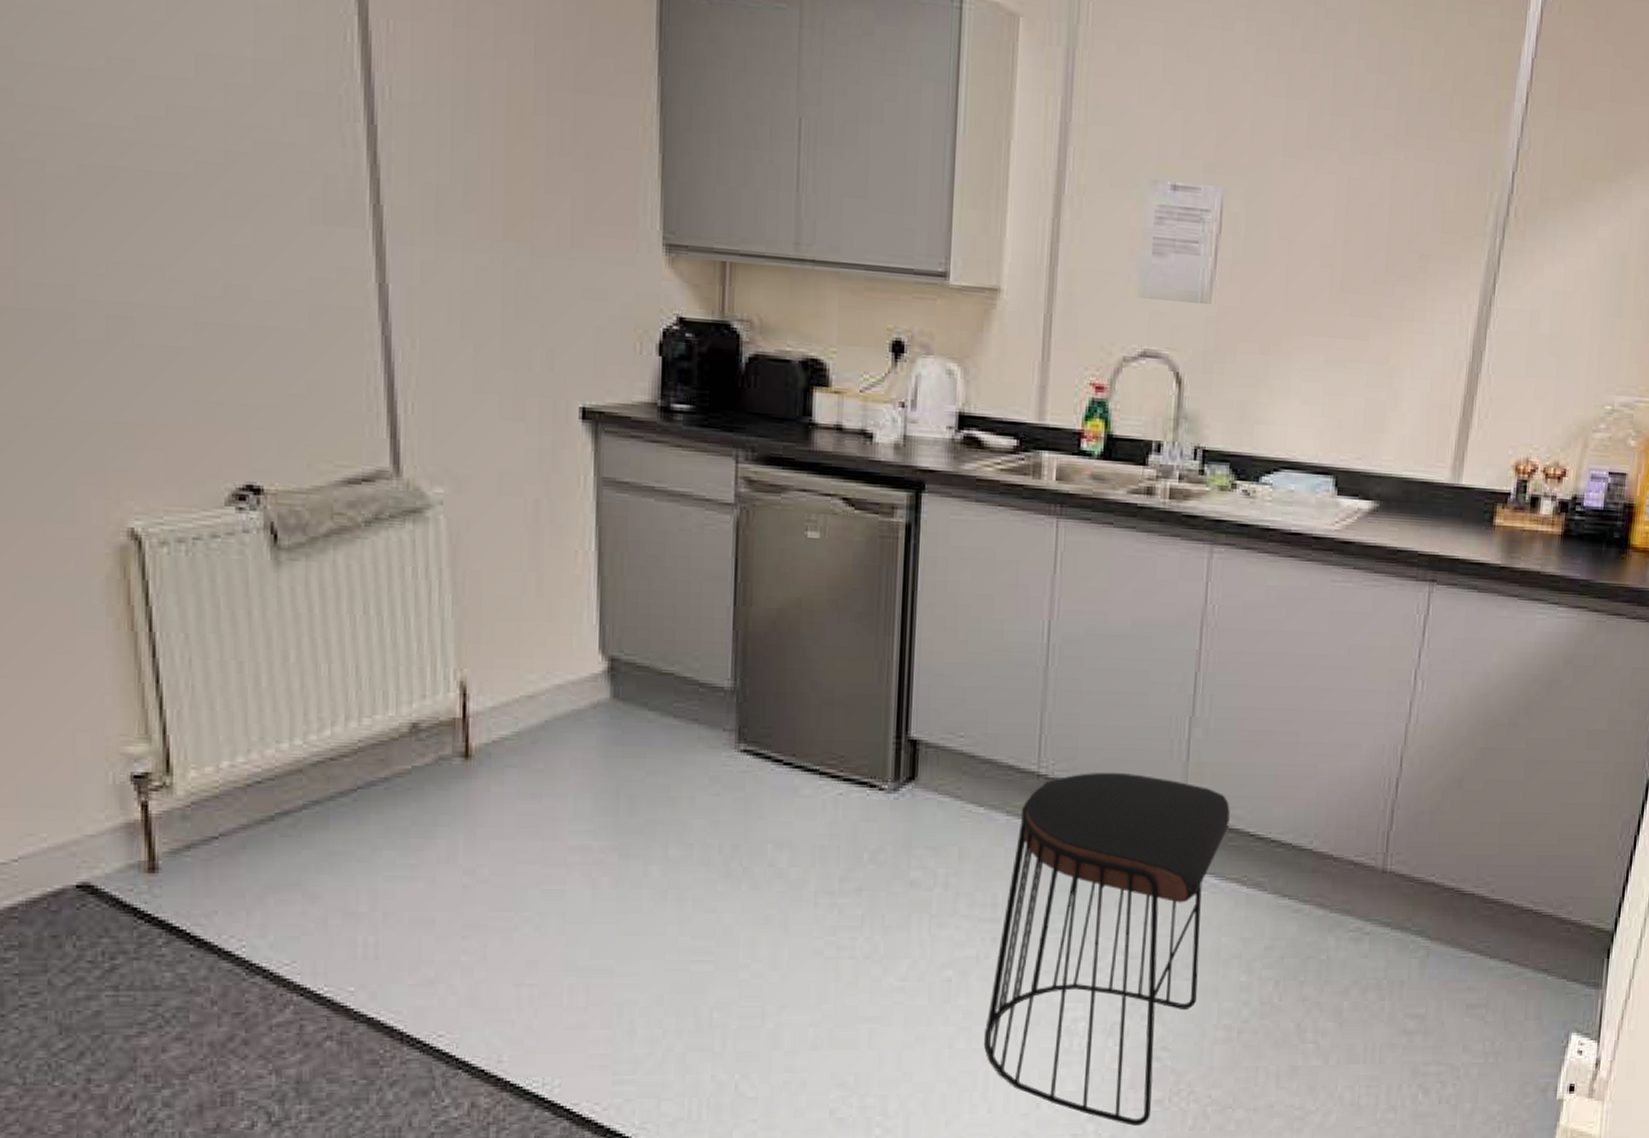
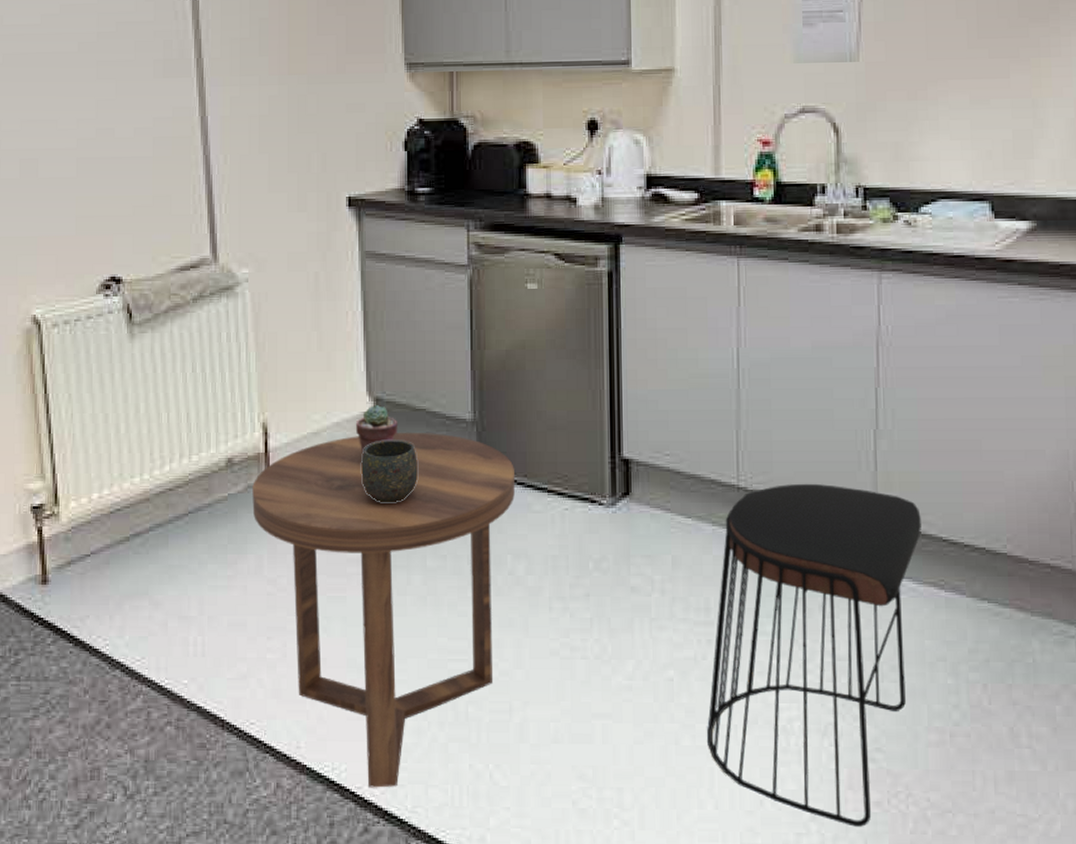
side table: none [445,699,781,1104] -> present [252,432,515,788]
potted succulent: none [583,665,639,725] -> present [355,404,399,455]
mug: none [589,707,662,783] -> present [361,439,418,503]

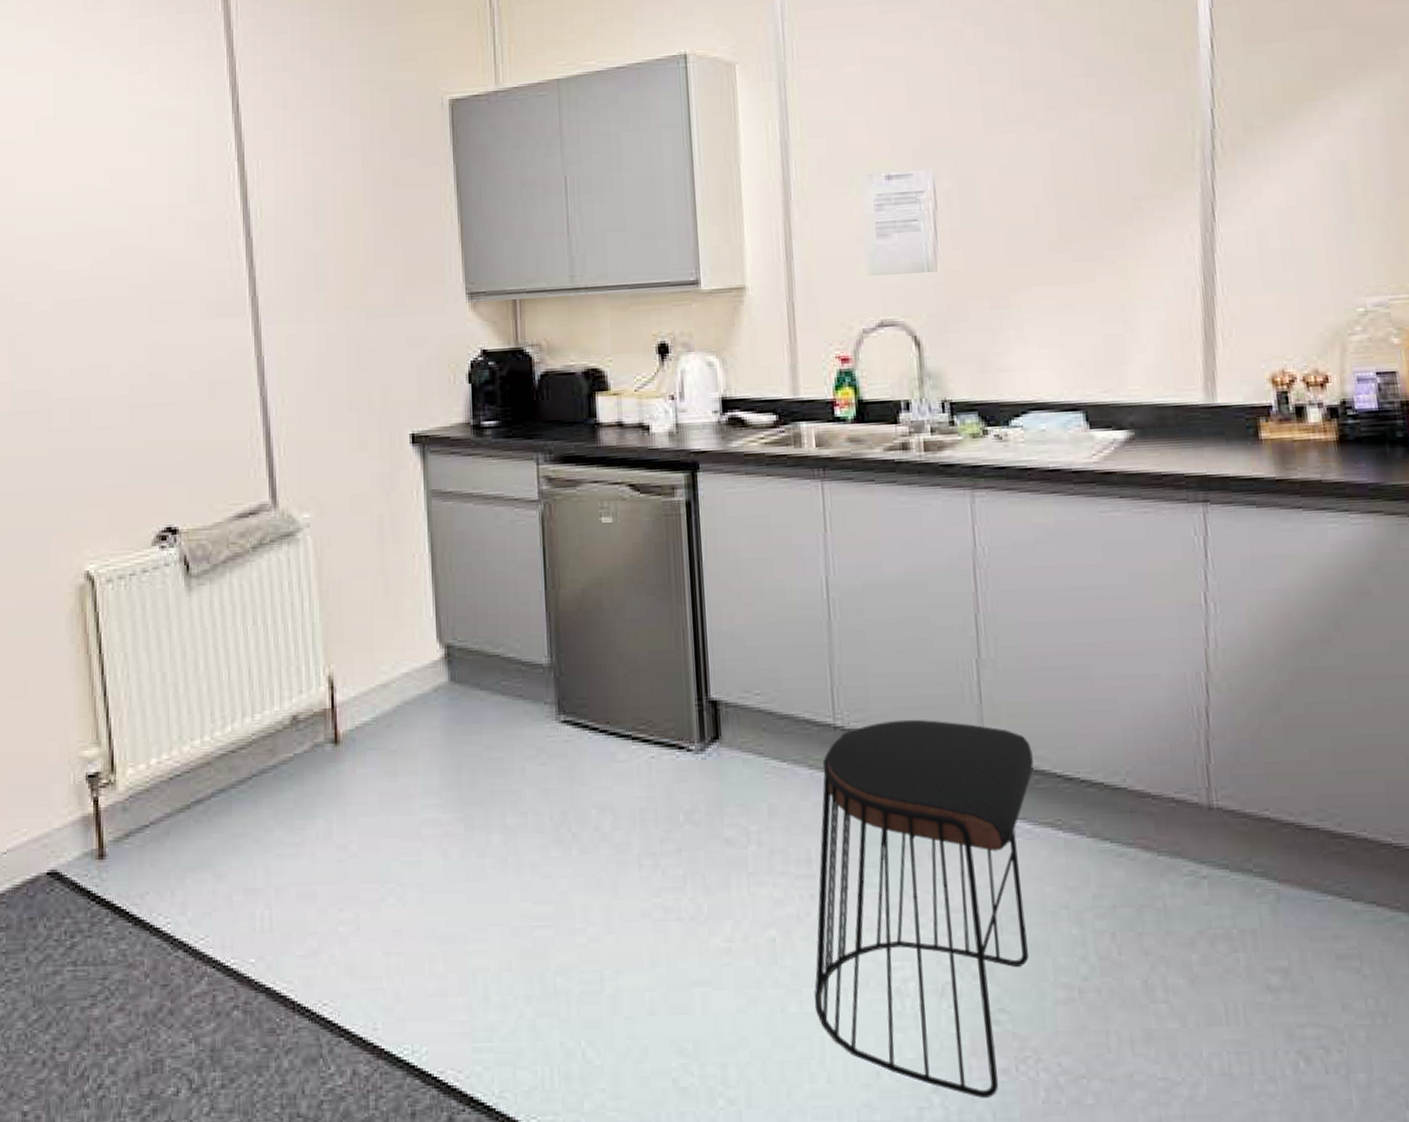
side table: present [252,432,515,788] -> none [319,680,597,1072]
potted succulent: present [355,404,399,455] -> none [426,651,472,707]
mug: present [361,439,418,503] -> none [433,688,494,758]

